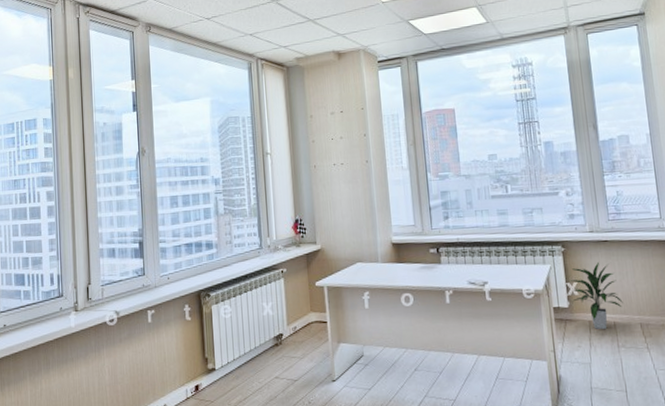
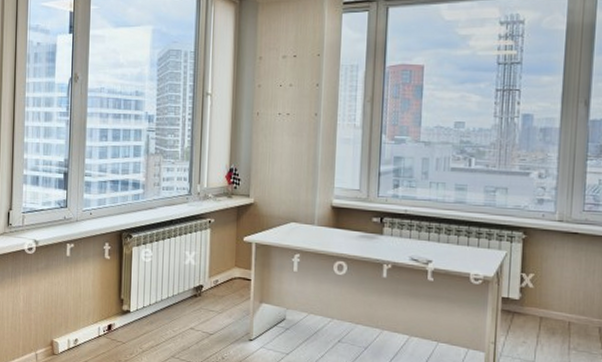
indoor plant: present [568,261,623,330] -> none [524,254,584,329]

